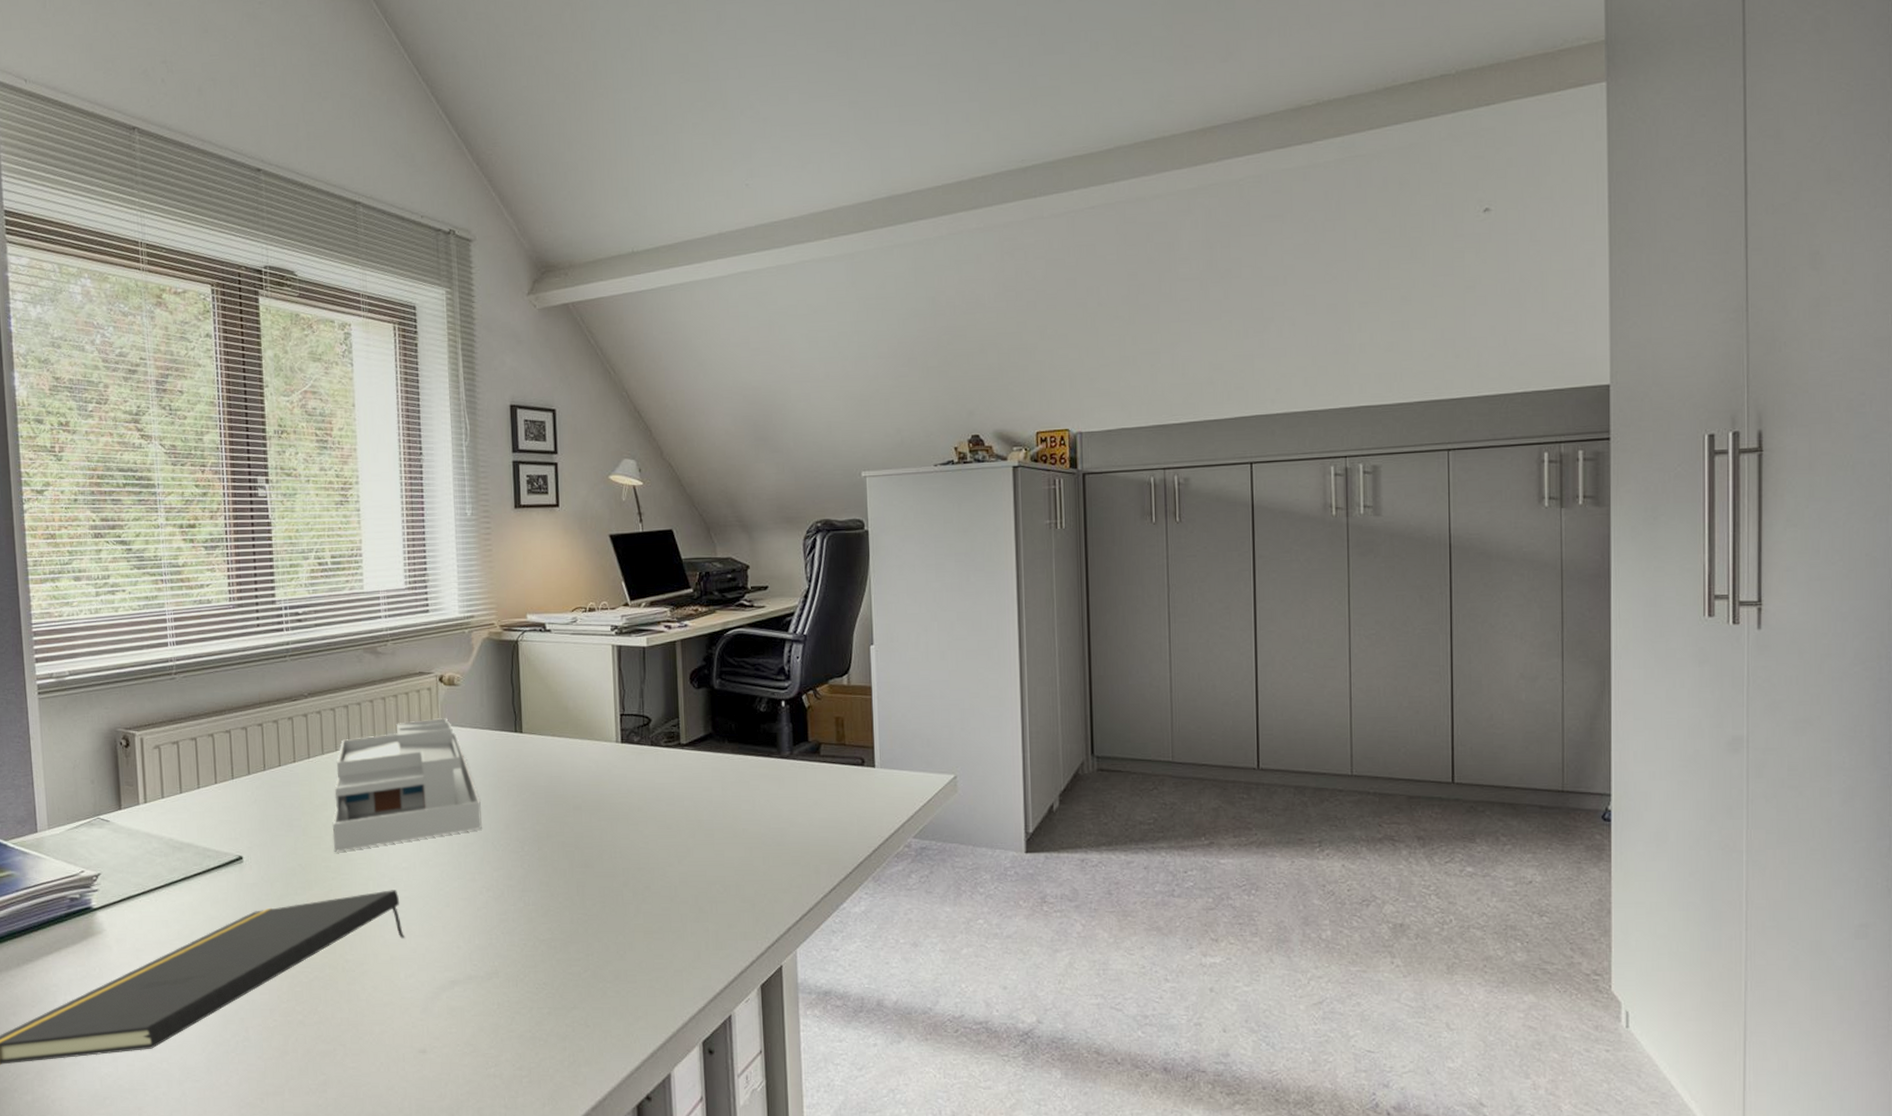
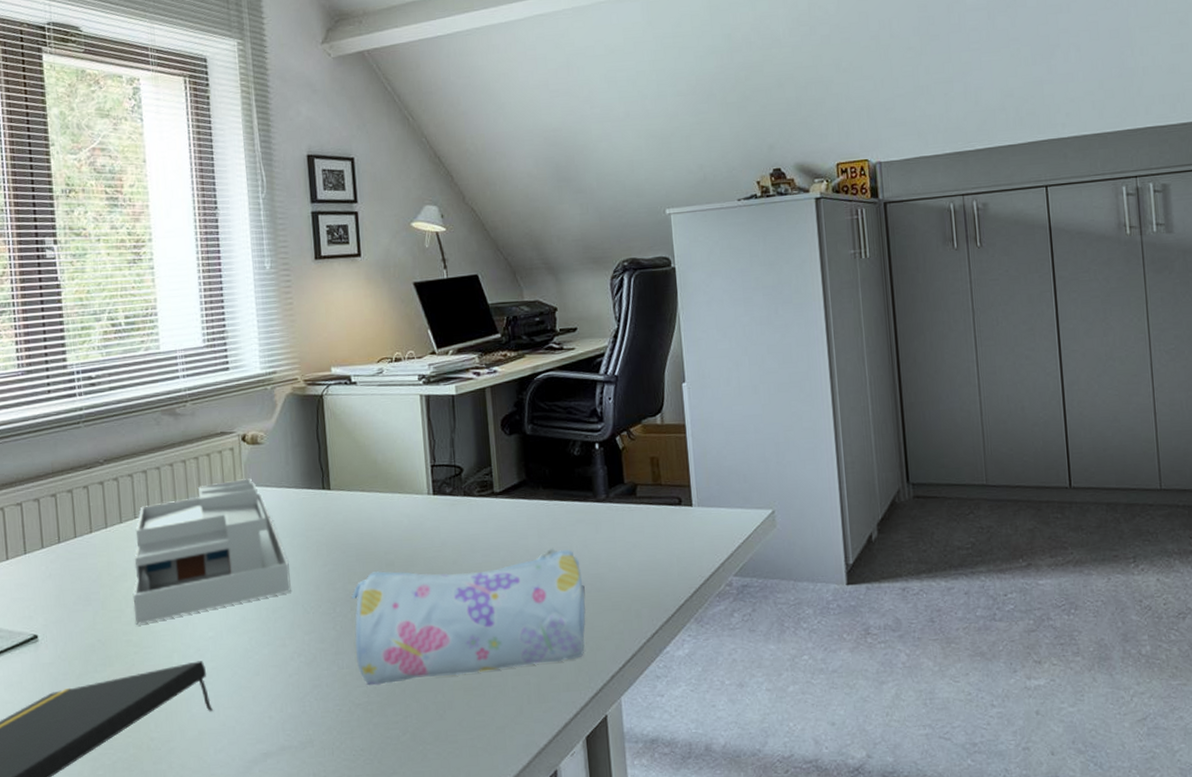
pencil case: none [539,801,766,923] -> present [352,548,586,686]

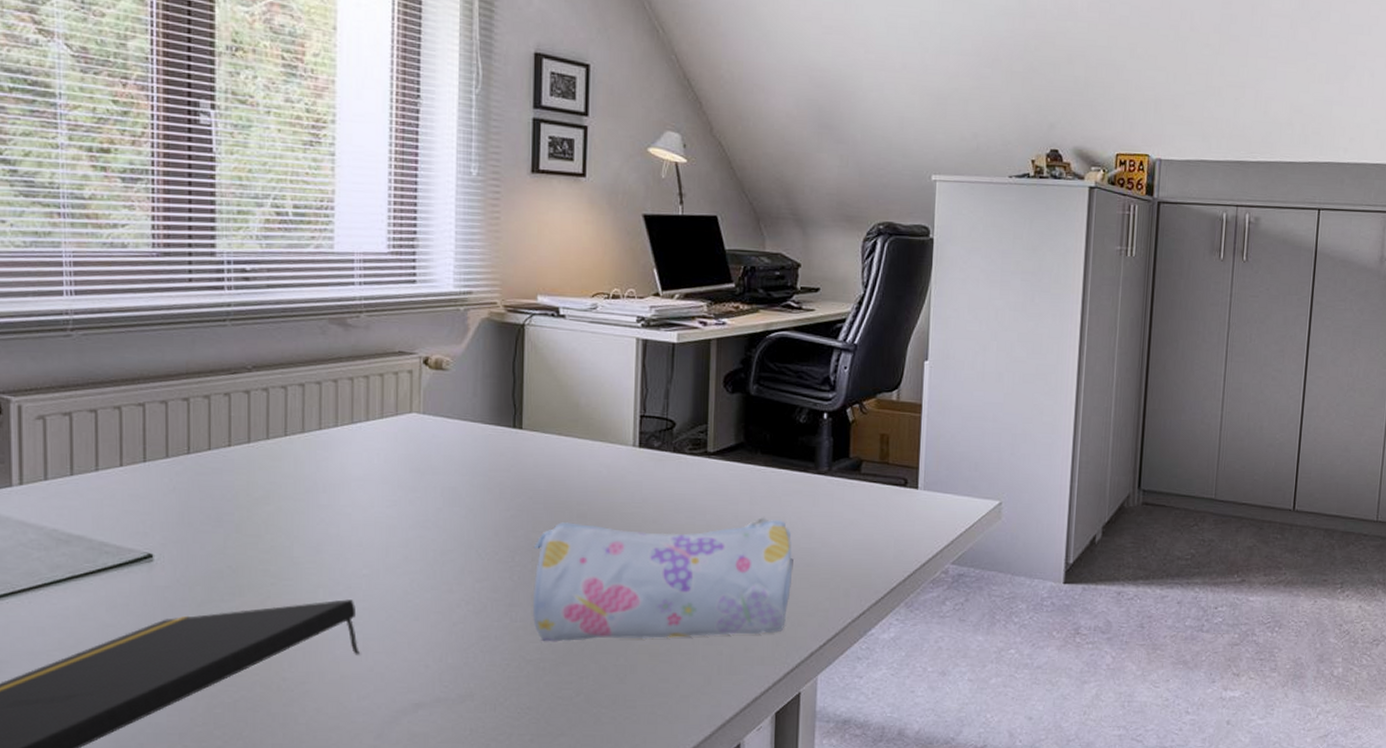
desk organizer: present [132,478,291,626] -> none [275,406,465,555]

